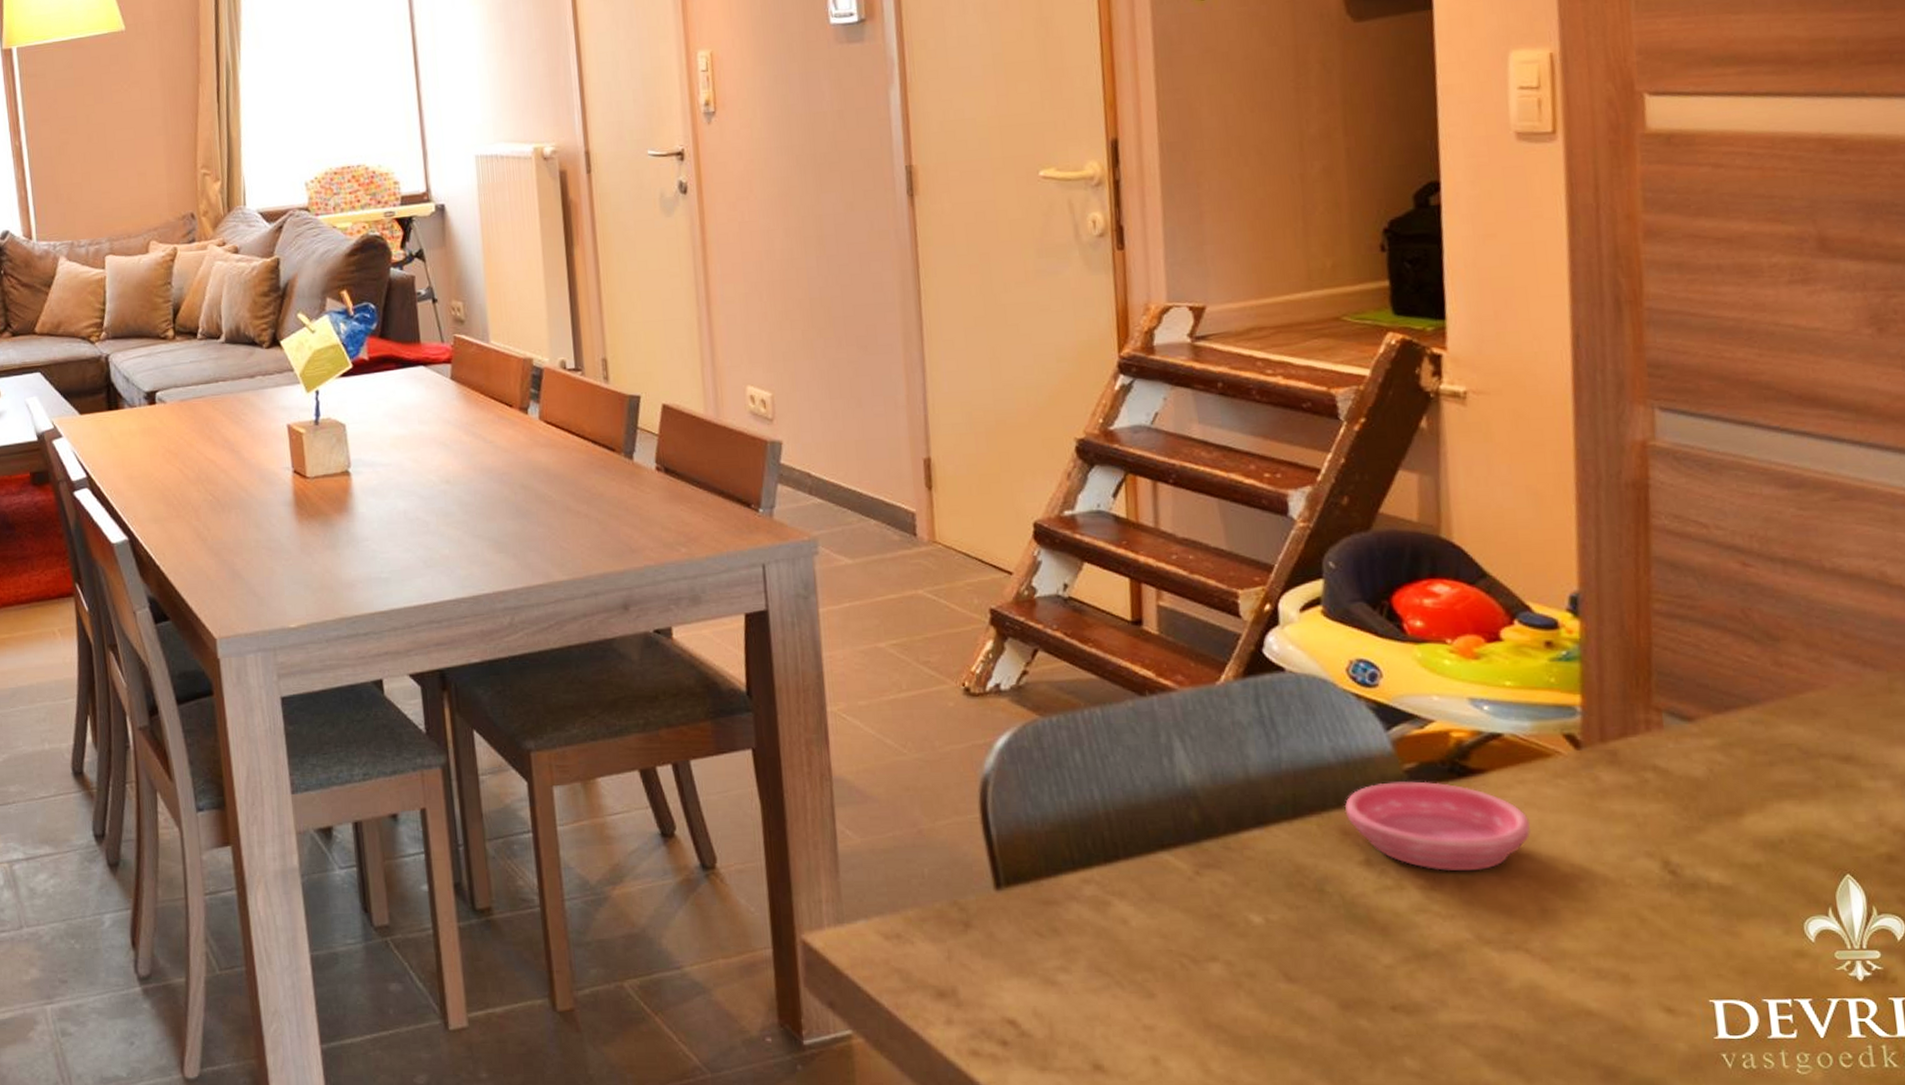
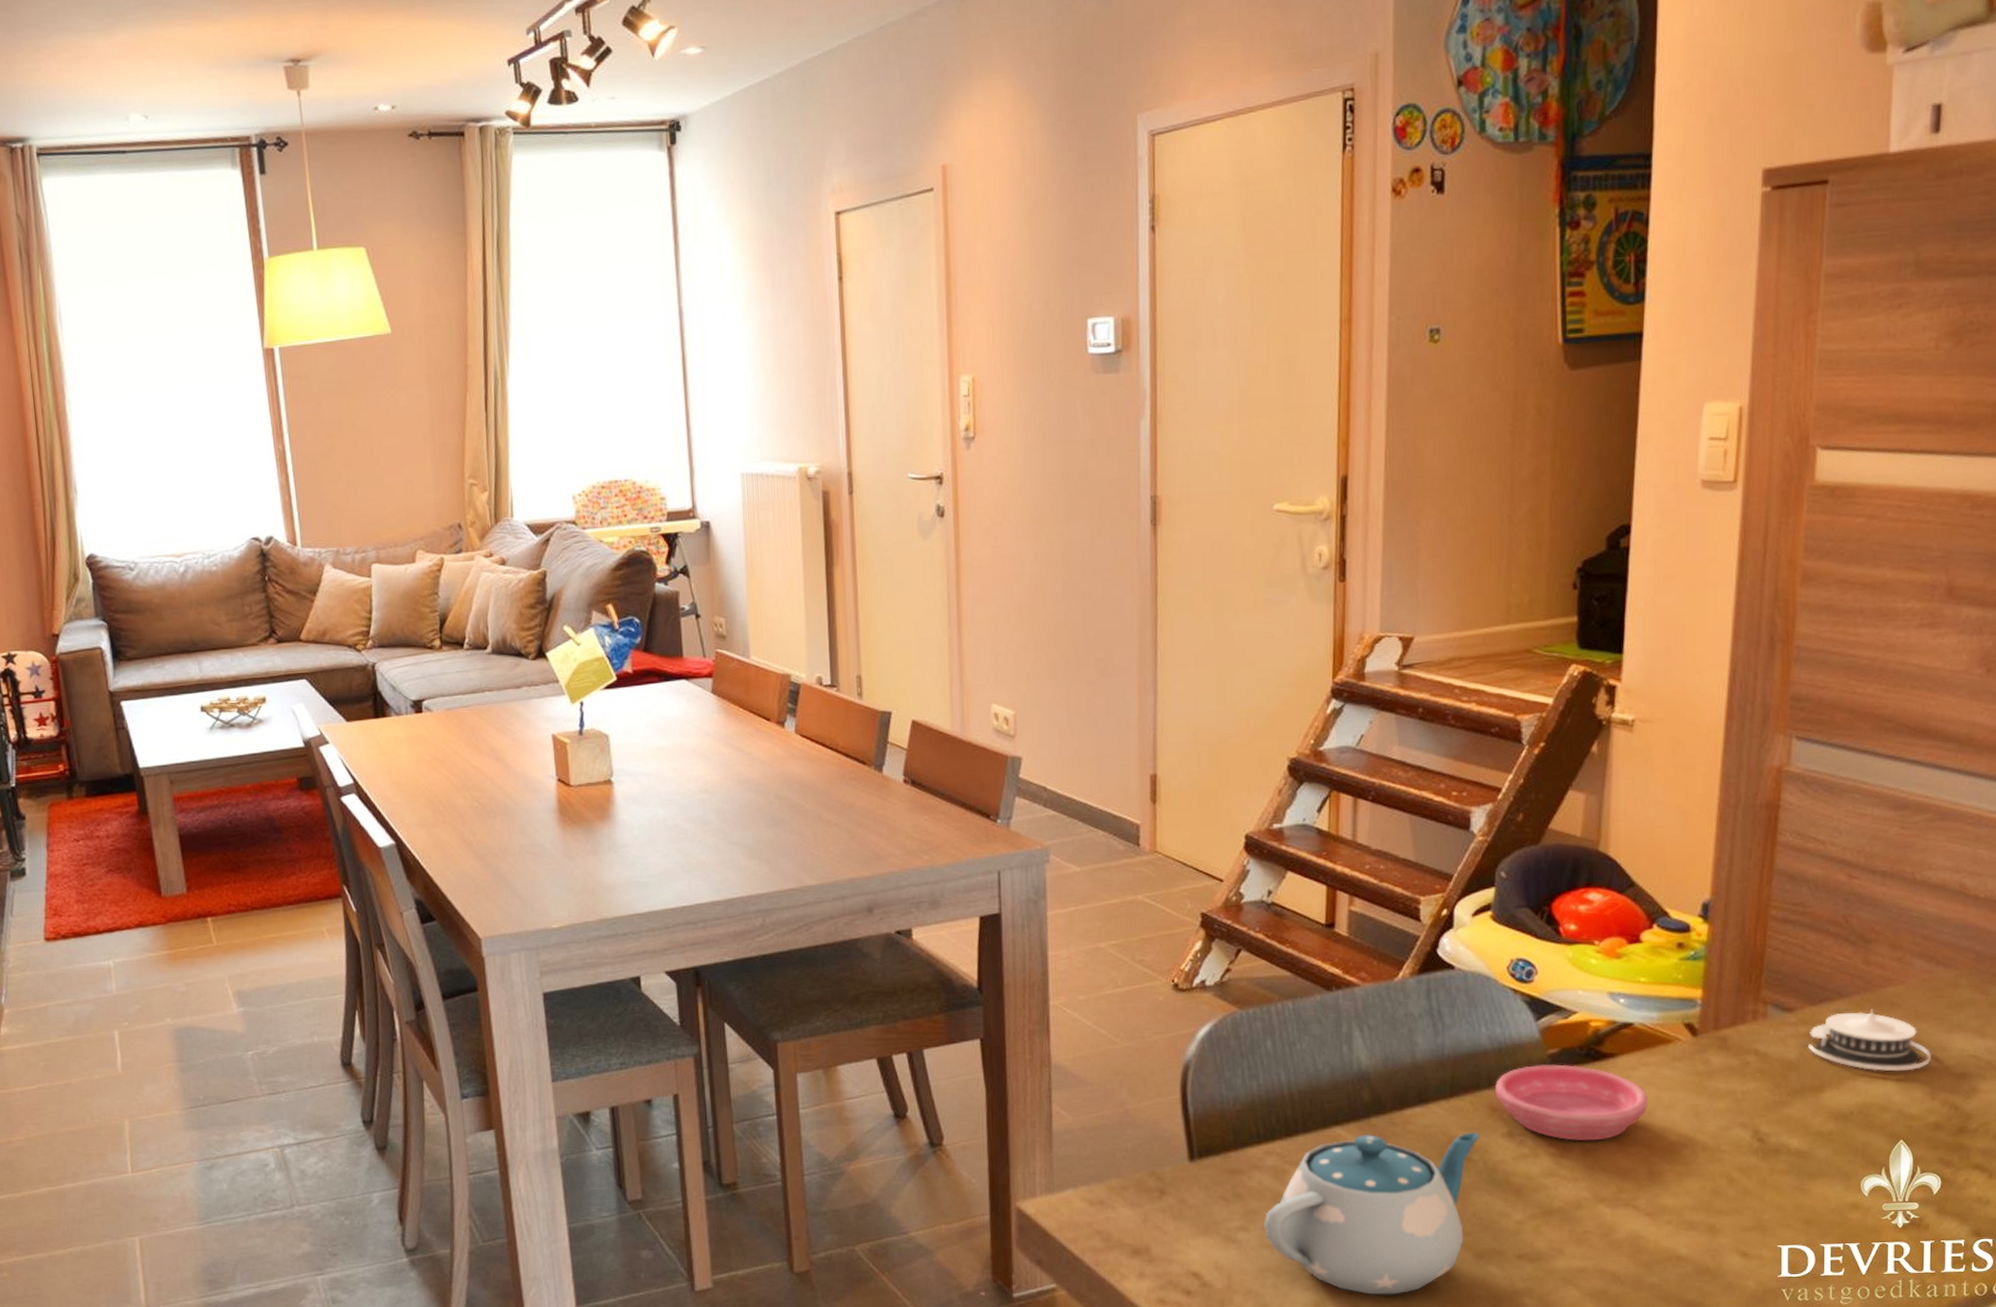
teapot: none [1085,858,1333,1051] -> present [1263,1131,1480,1296]
architectural model: none [1717,718,1872,792] -> present [1808,1009,1931,1072]

